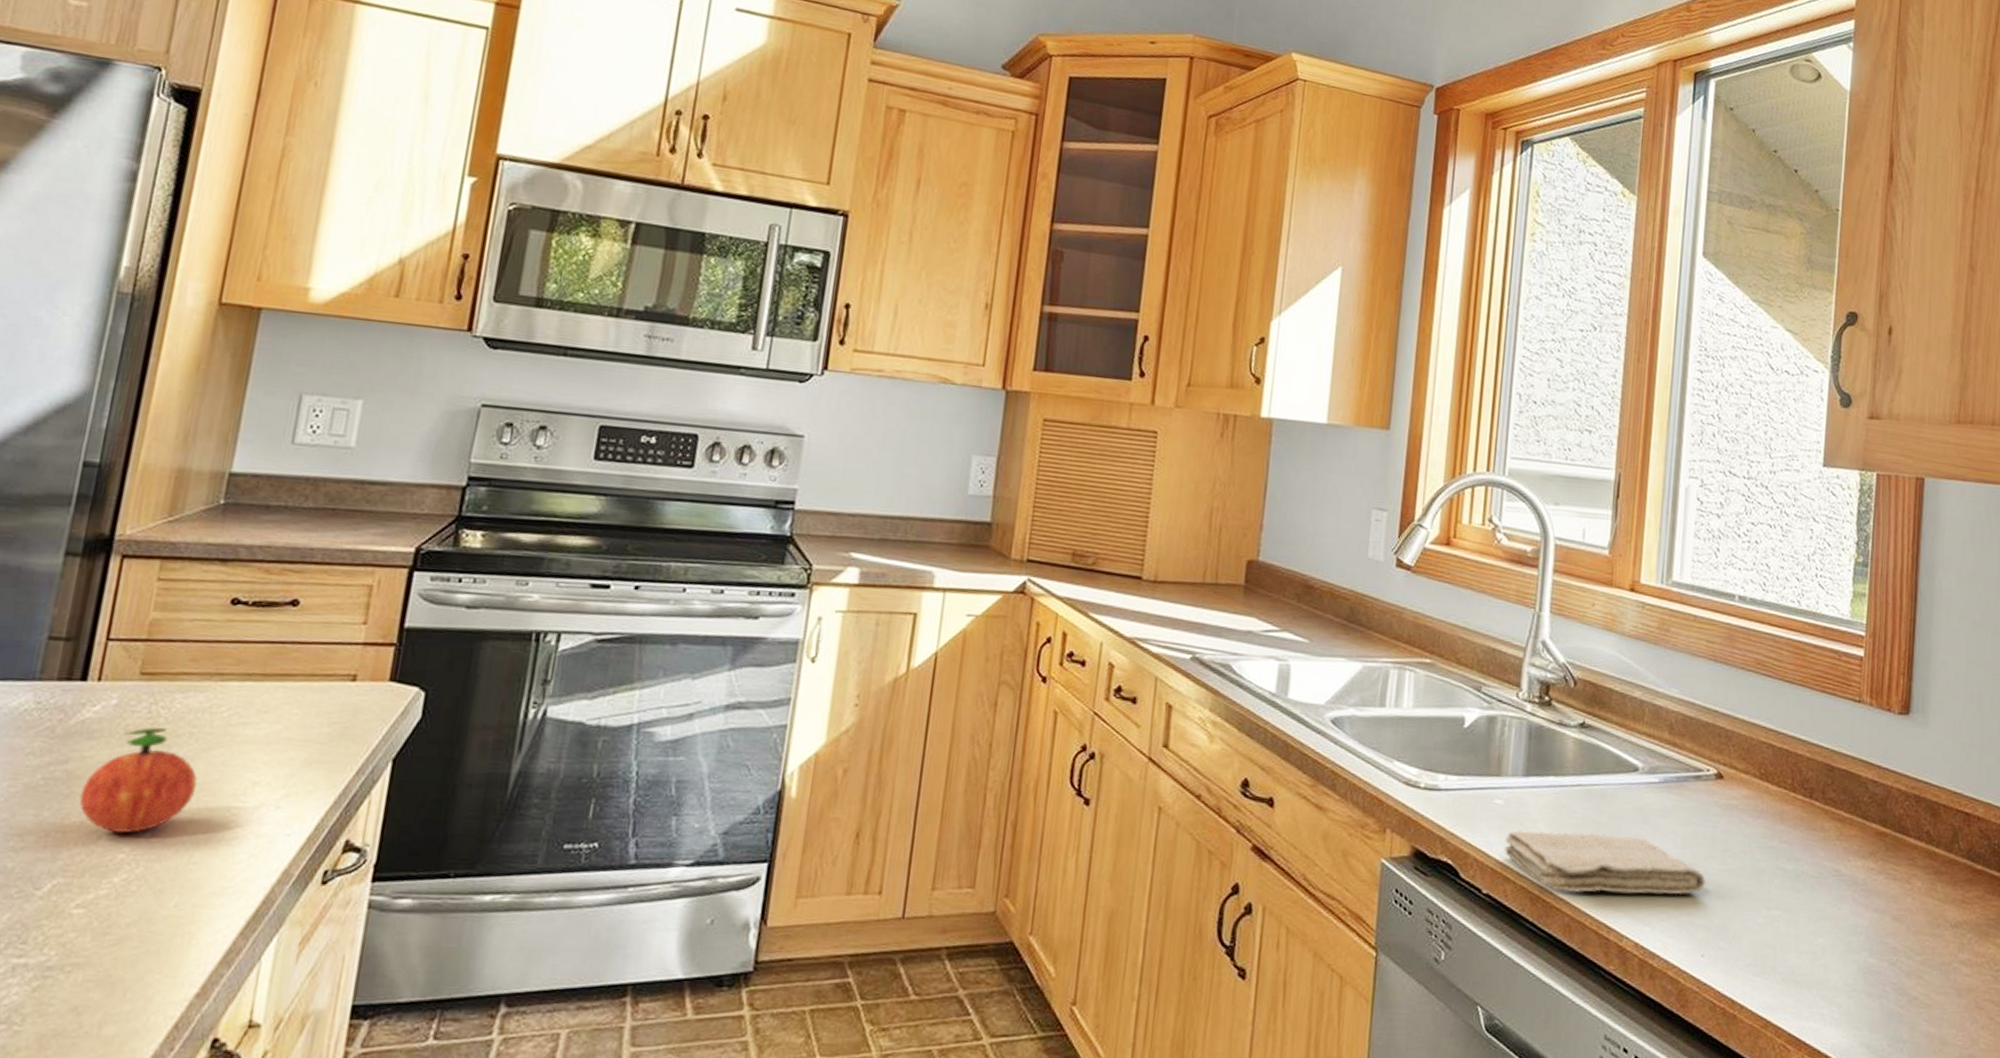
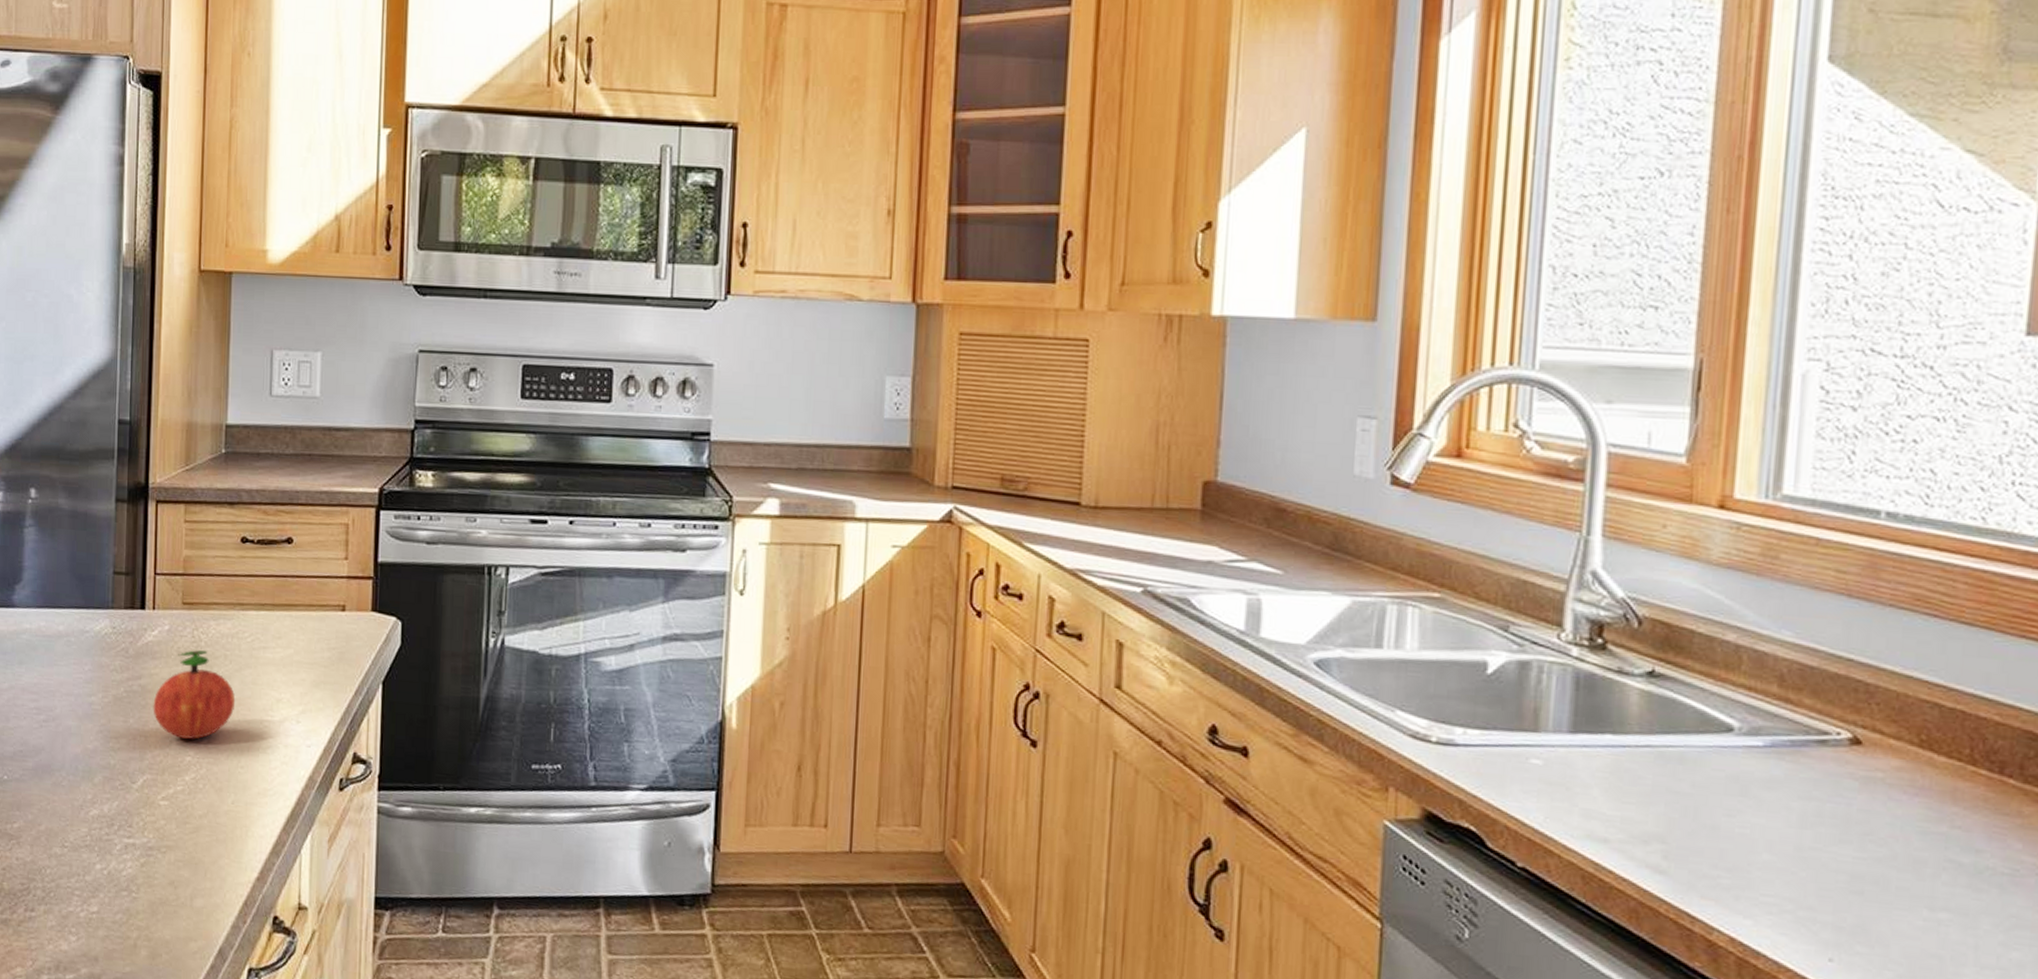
washcloth: present [1504,830,1705,895] -> none [1545,796,1834,885]

